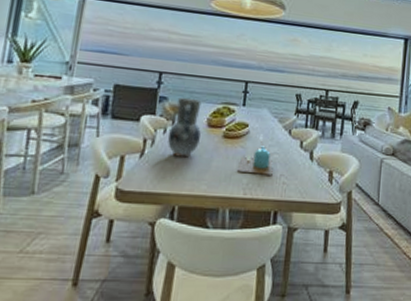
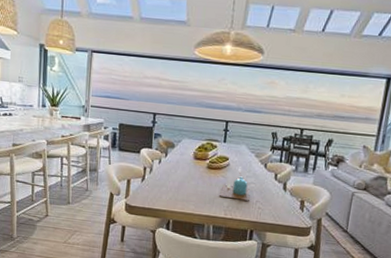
vase: present [168,97,202,158] -> none [163,134,189,183]

